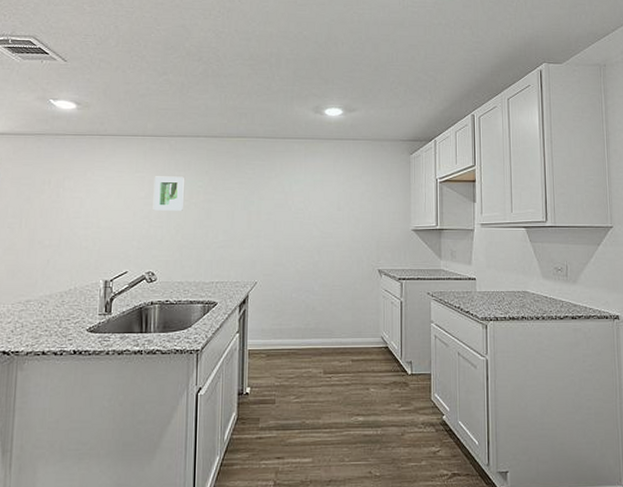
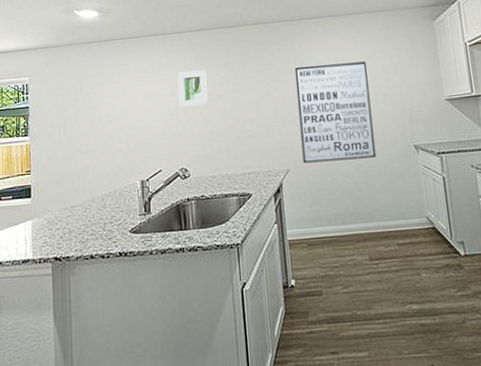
wall art: none [271,184,343,278] -> present [294,61,377,164]

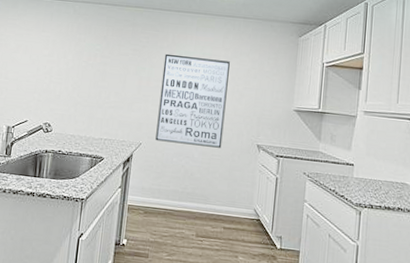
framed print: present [178,70,208,107] -> none [54,37,84,71]

